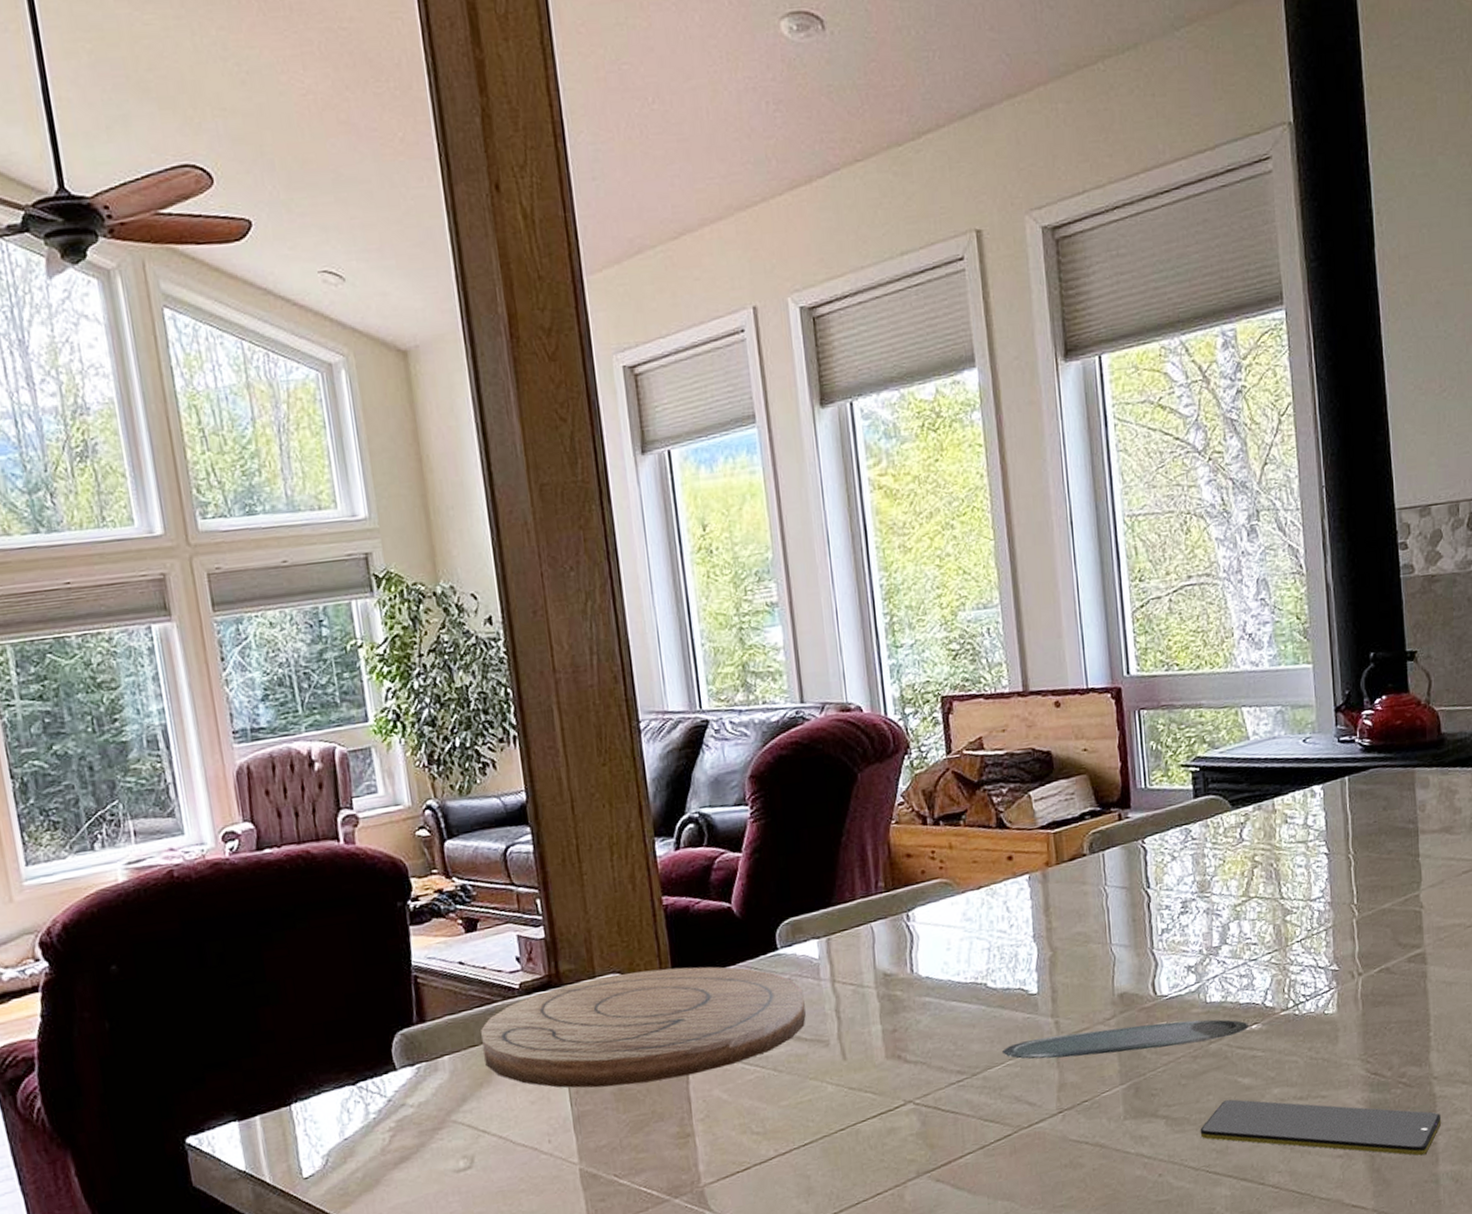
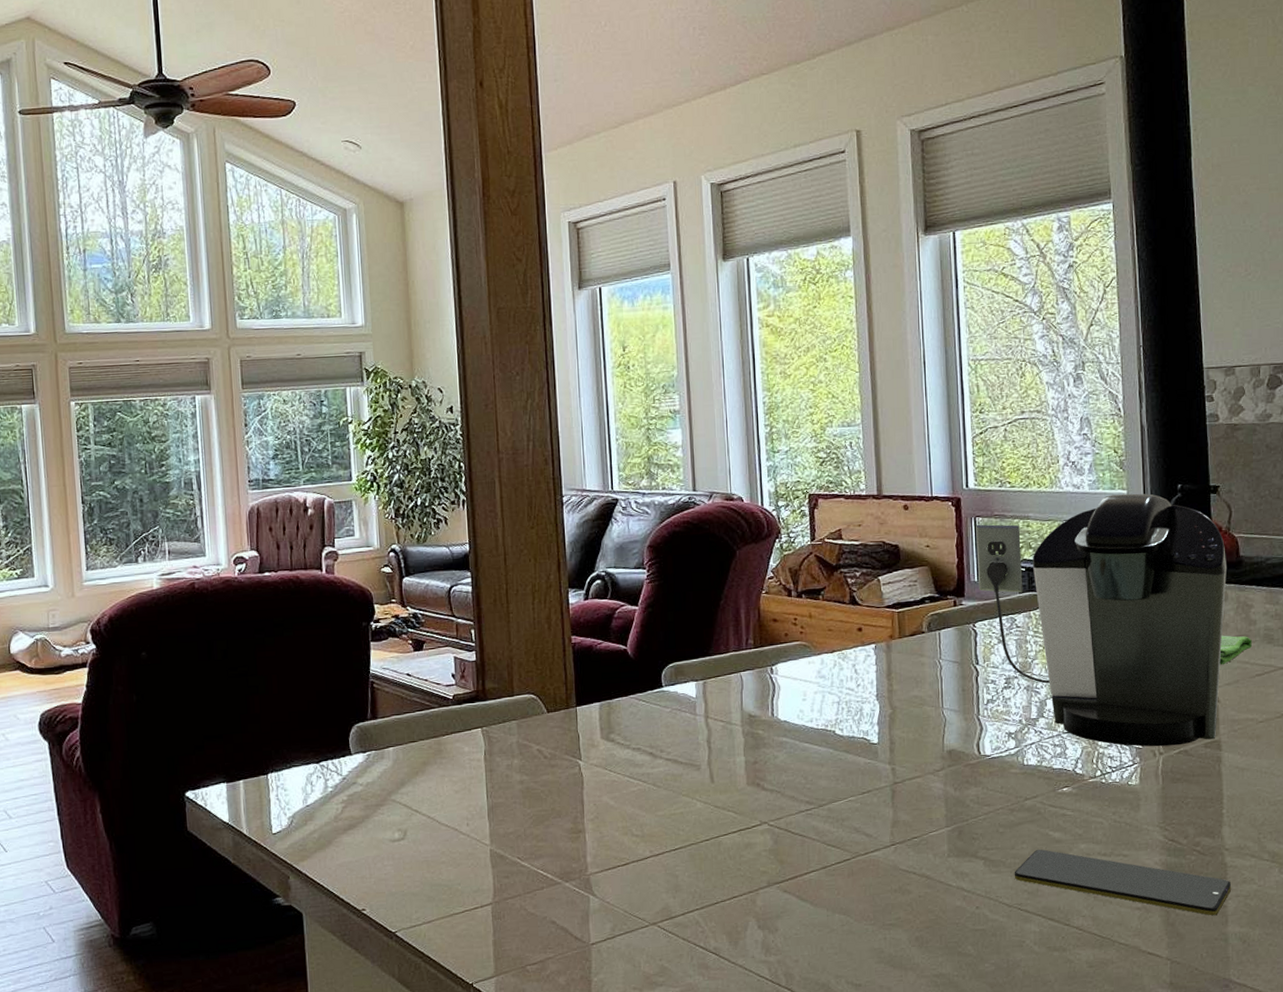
cutting board: present [481,966,806,1088] -> none [420,694,682,785]
oval tray: present [1002,1019,1249,1060] -> none [846,778,1060,800]
coffee maker: none [1140,666,1427,969] -> present [976,493,1227,747]
dish towel: none [1422,827,1457,863] -> present [1219,635,1252,664]

